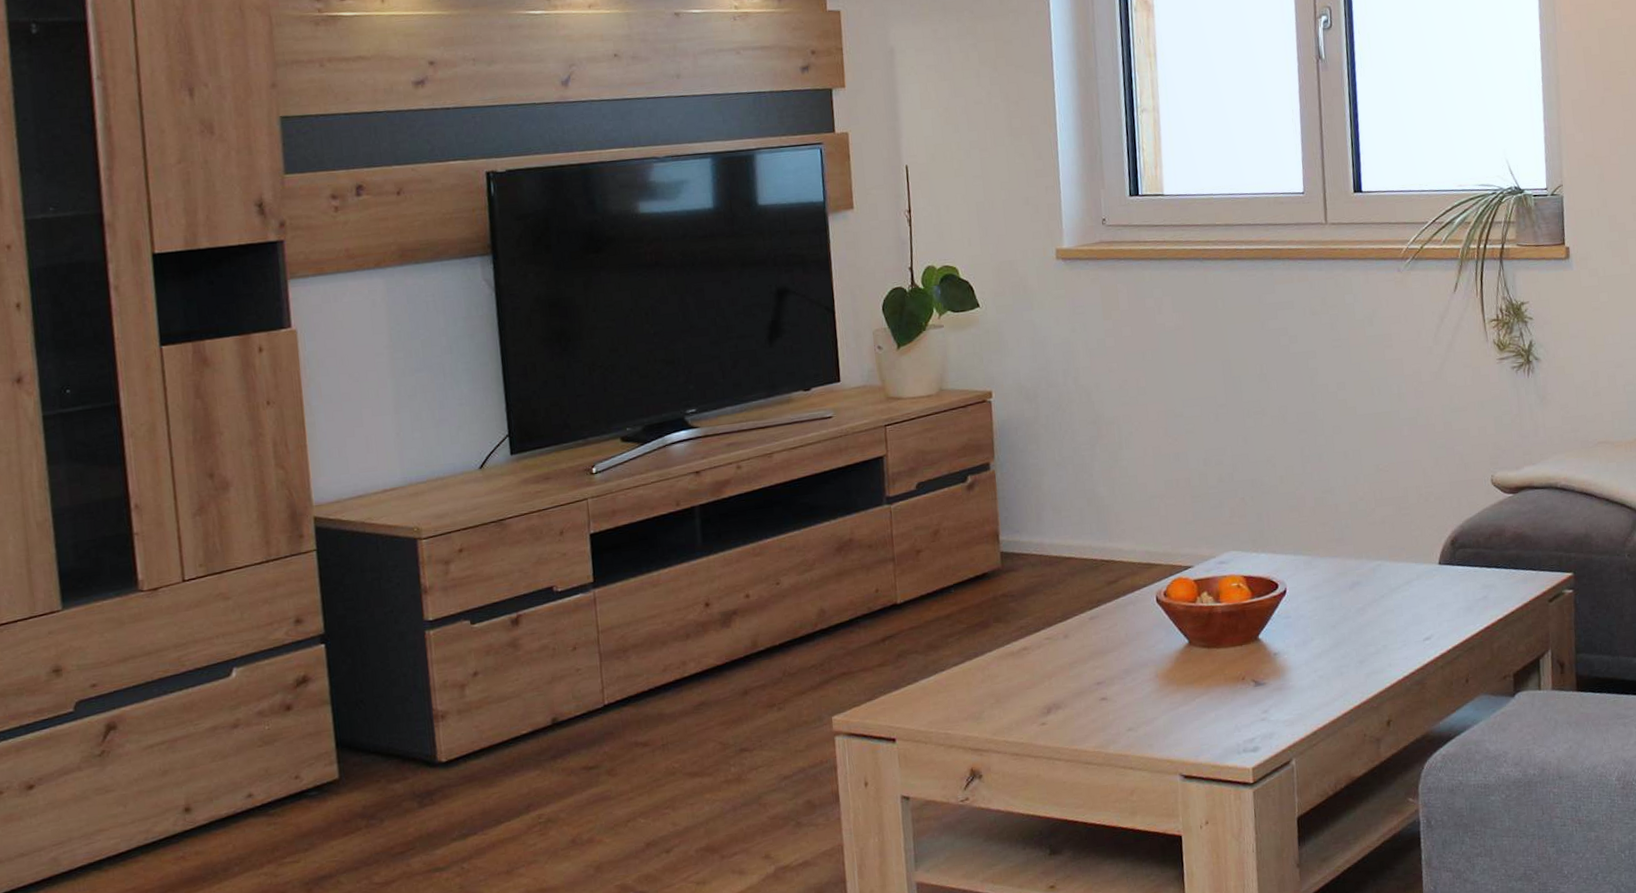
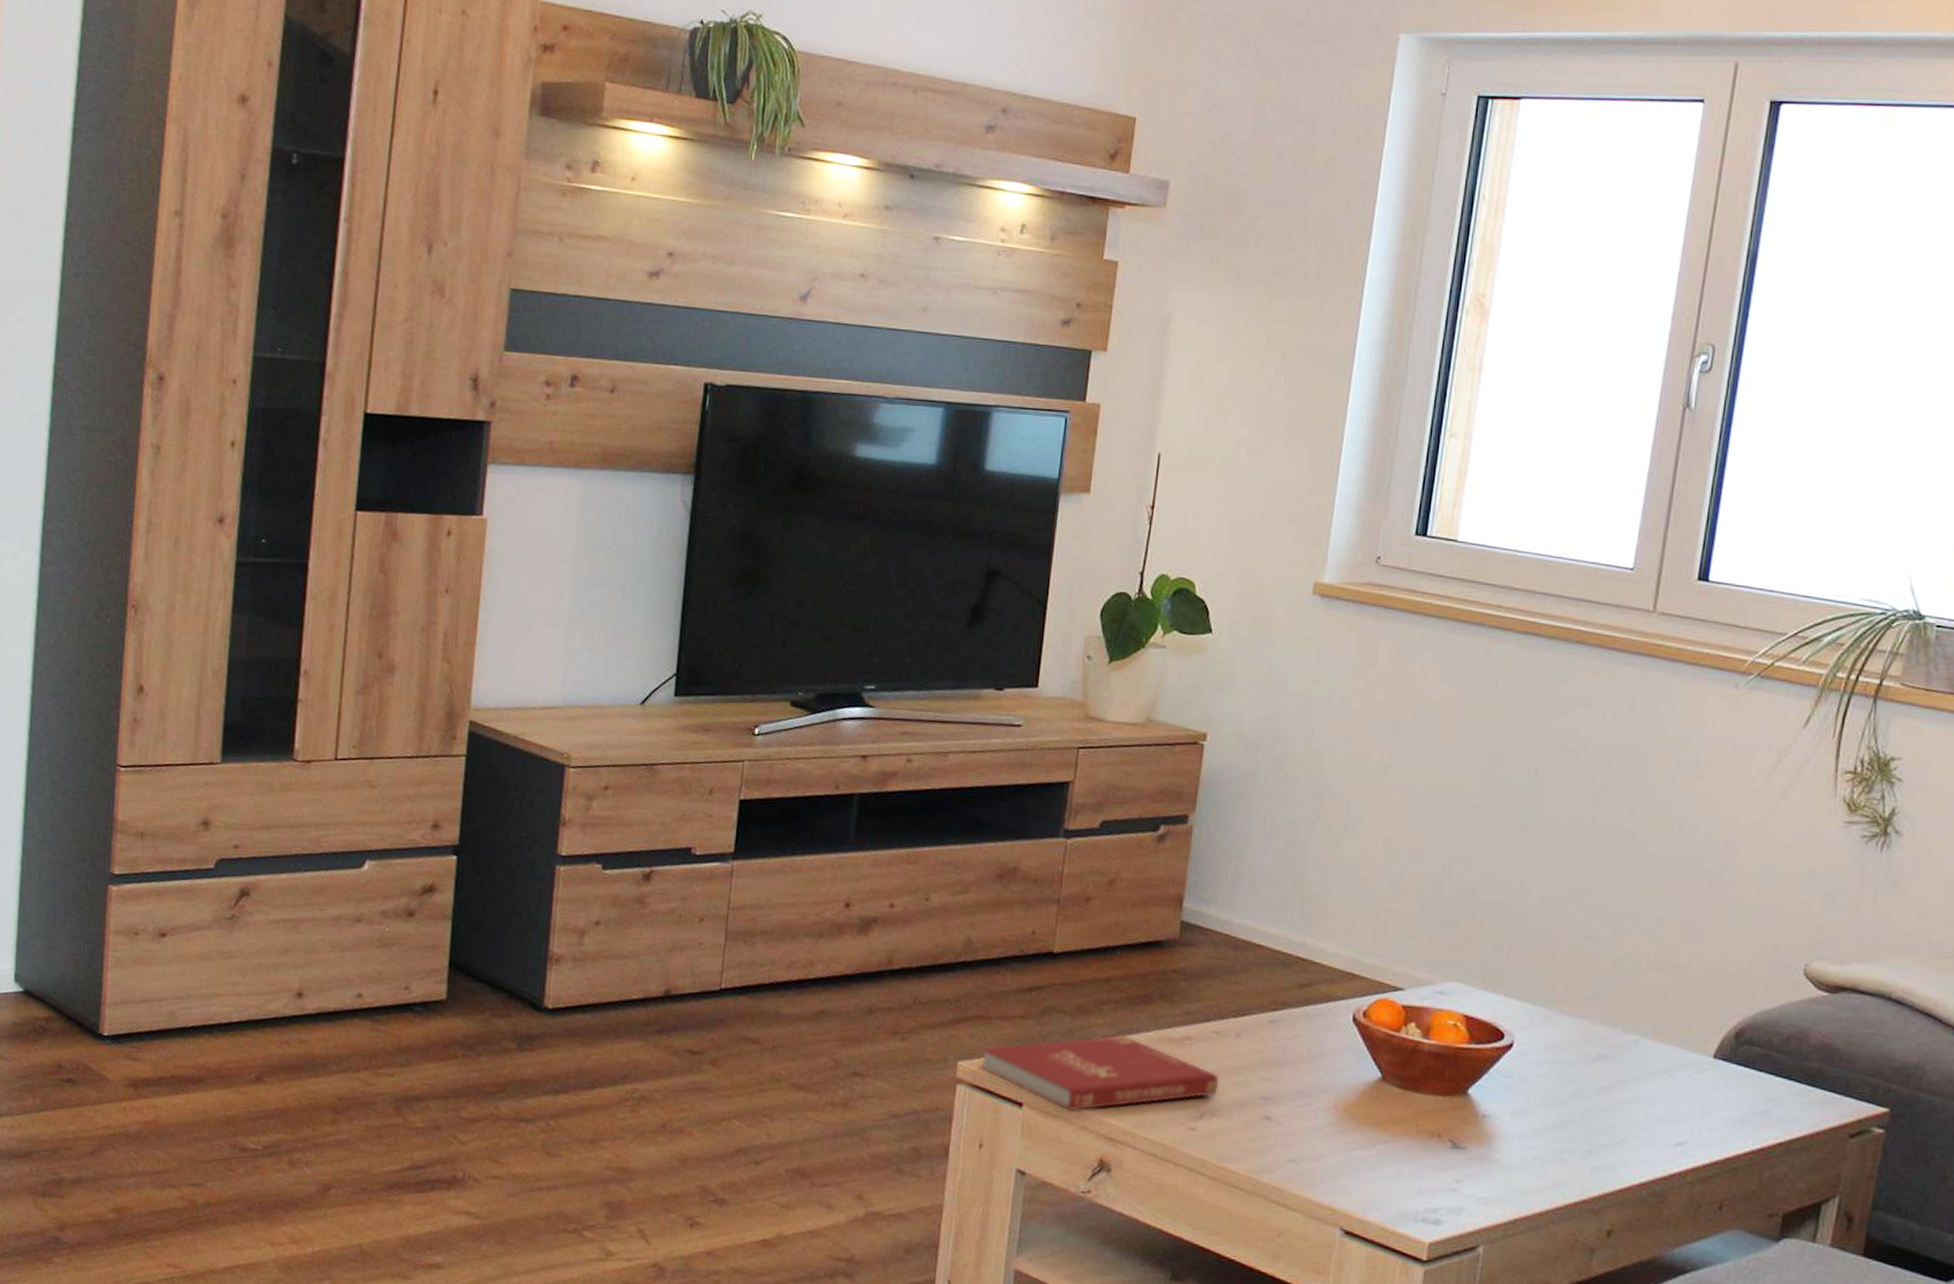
book: none [851,659,1059,735] -> present [979,1034,1219,1112]

